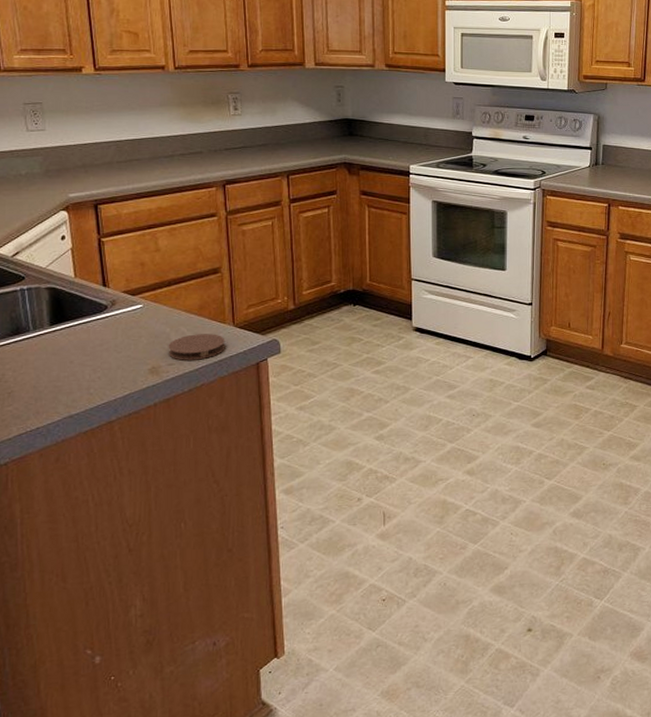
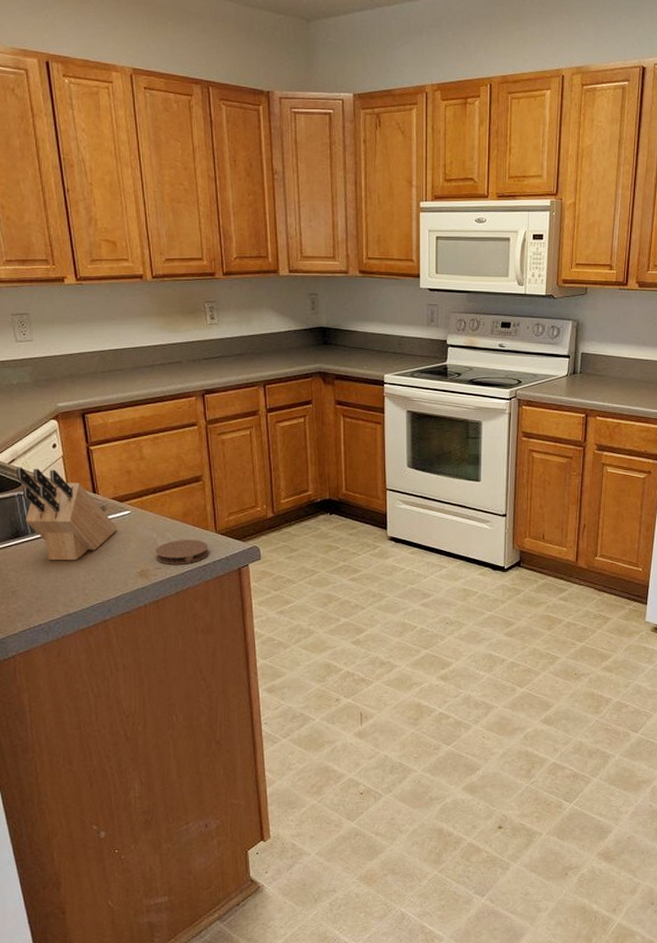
knife block: none [20,260,127,359] -> present [17,467,117,561]

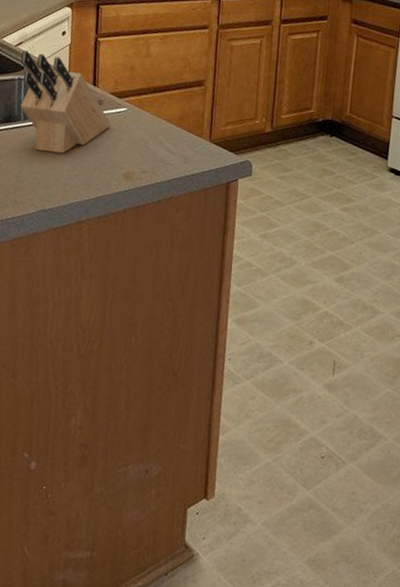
coaster: present [155,540,209,565] -> none [144,144,200,172]

